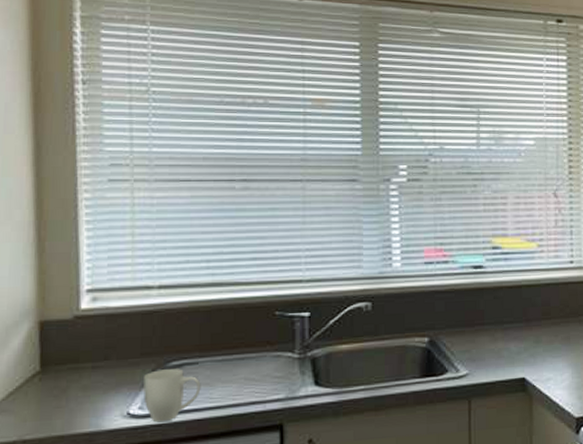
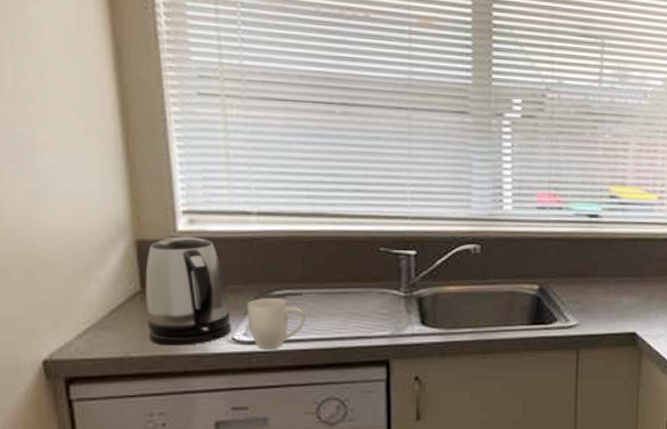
kettle: none [43,314,127,426] -> present [145,236,231,346]

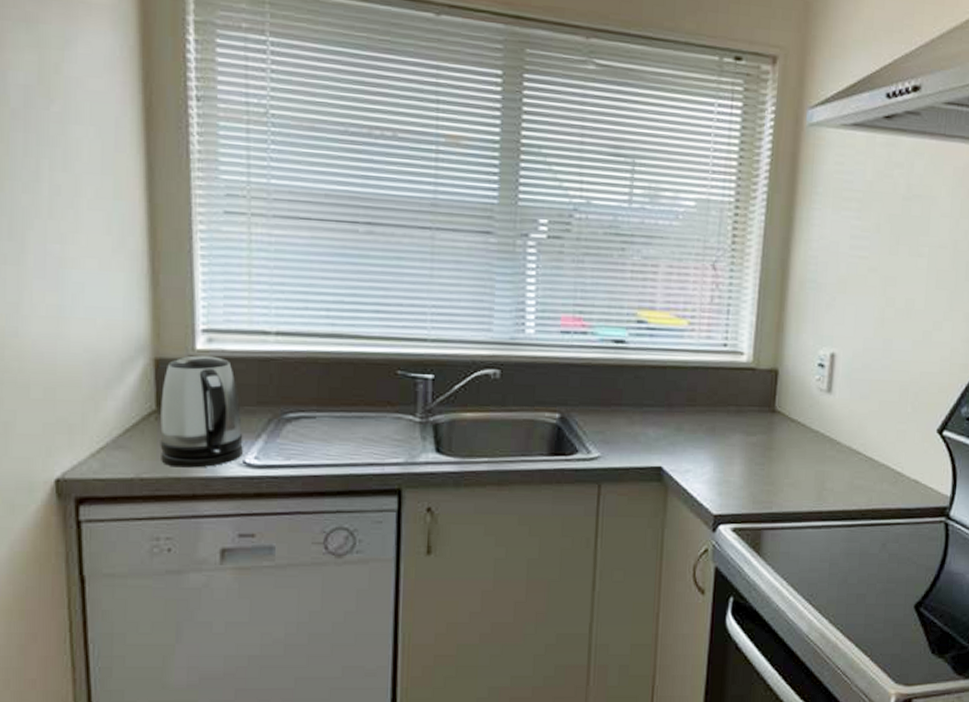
mug: present [247,298,306,350] -> none [259,420,318,475]

